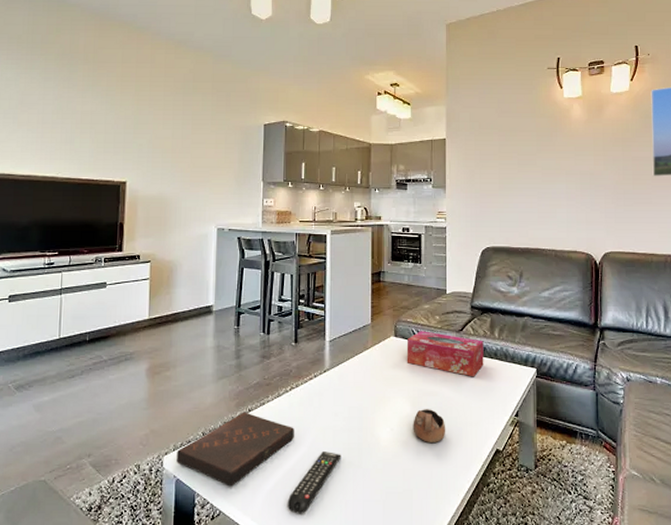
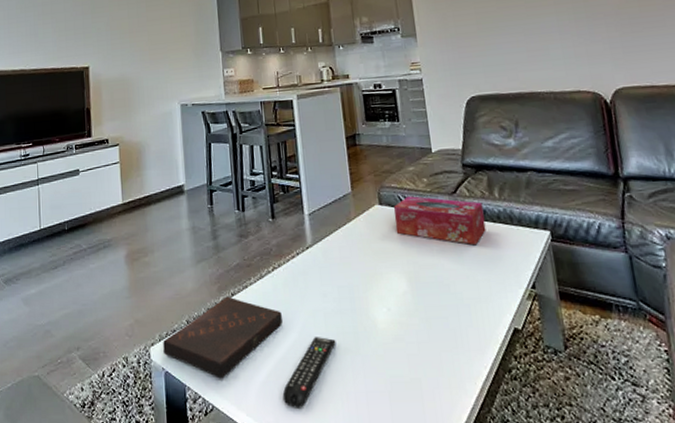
cup: present [413,409,446,442] -> none [411,284,452,323]

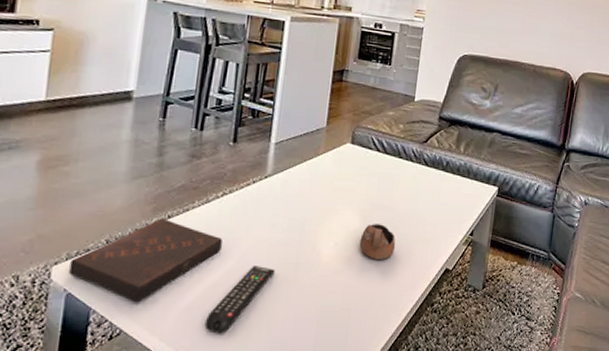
tissue box: present [394,196,486,246] -> none [361,139,448,193]
cup: none [411,284,452,323] -> present [359,224,396,260]

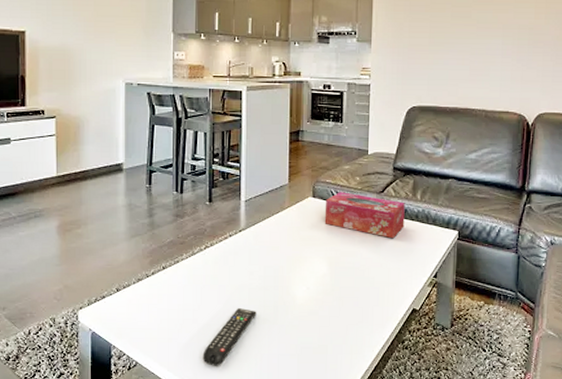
book: present [69,218,222,303] -> none [91,269,209,340]
cup: present [359,224,396,260] -> none [329,269,363,301]
tissue box: none [361,139,448,193] -> present [324,192,405,239]

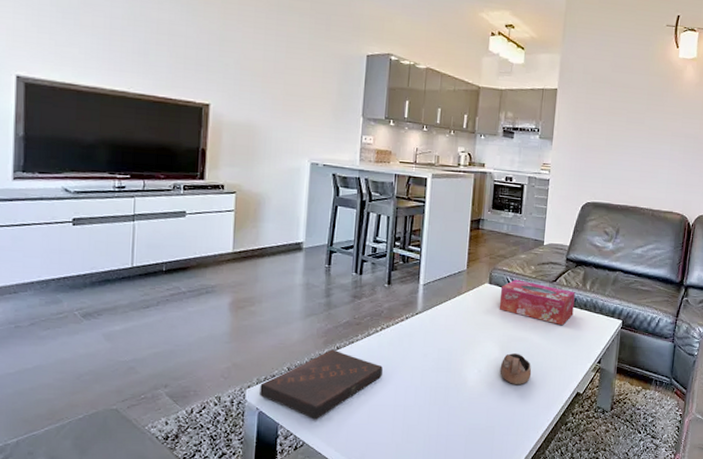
book: none [91,269,209,340] -> present [260,349,383,420]
remote control: present [202,308,257,366] -> none [371,389,428,446]
cup: none [329,269,363,301] -> present [499,353,532,384]

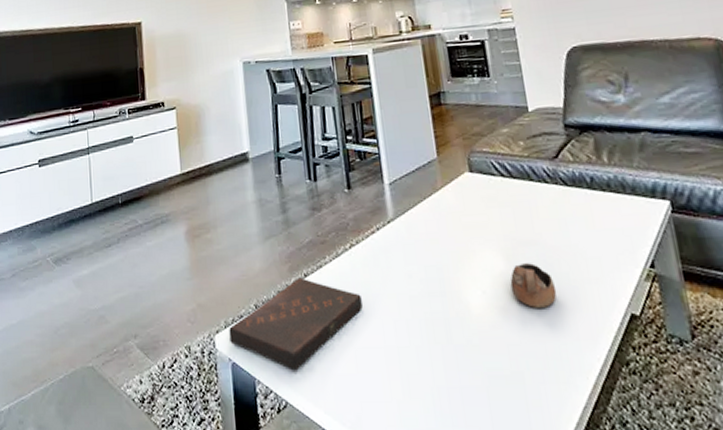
tissue box: present [499,279,575,326] -> none [487,162,595,218]

